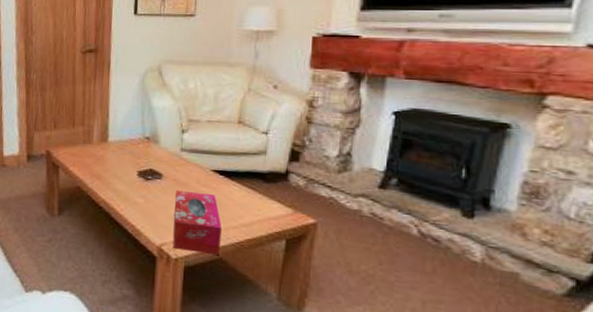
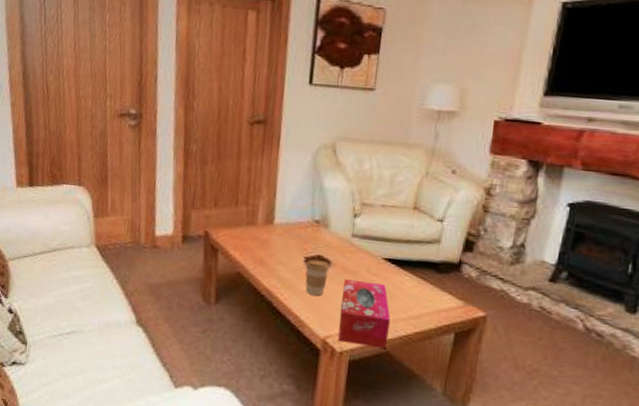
coffee cup: none [139,173,162,206] -> present [305,259,330,296]

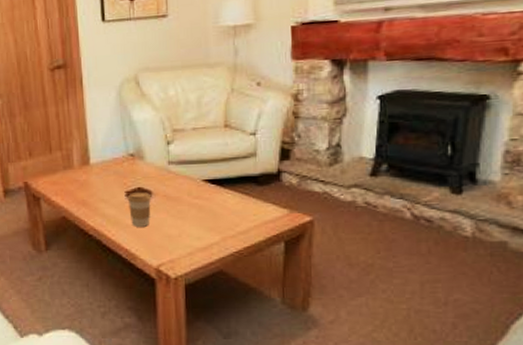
tissue box: present [338,278,391,349] -> none [168,205,220,268]

